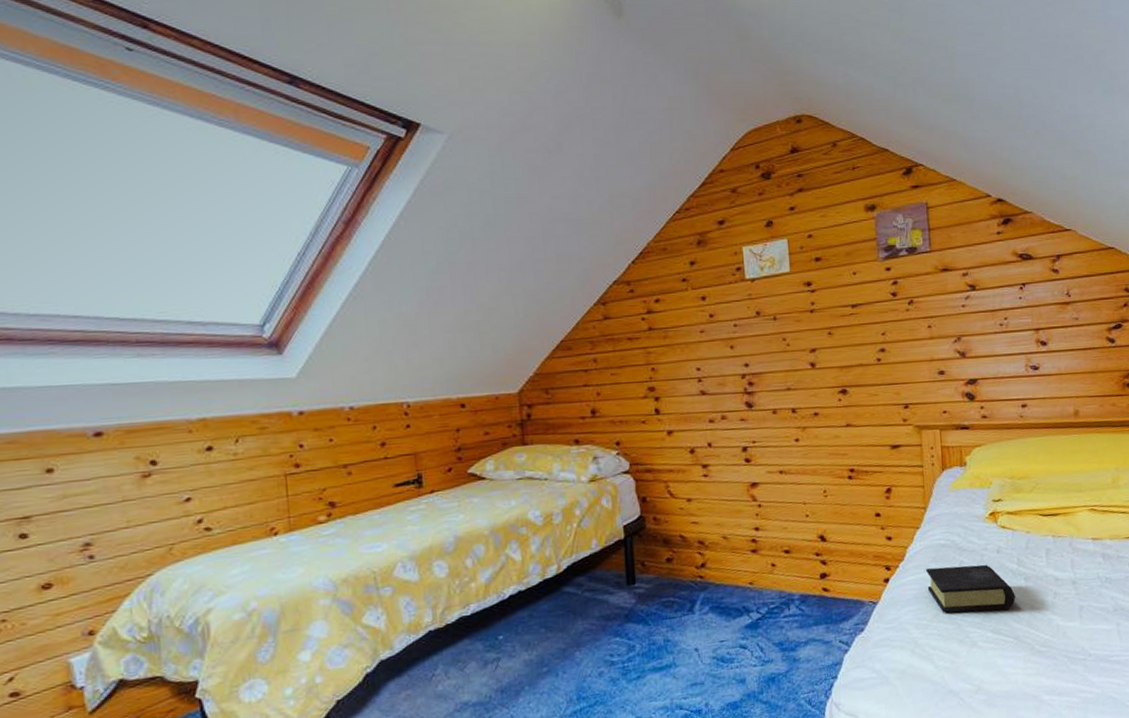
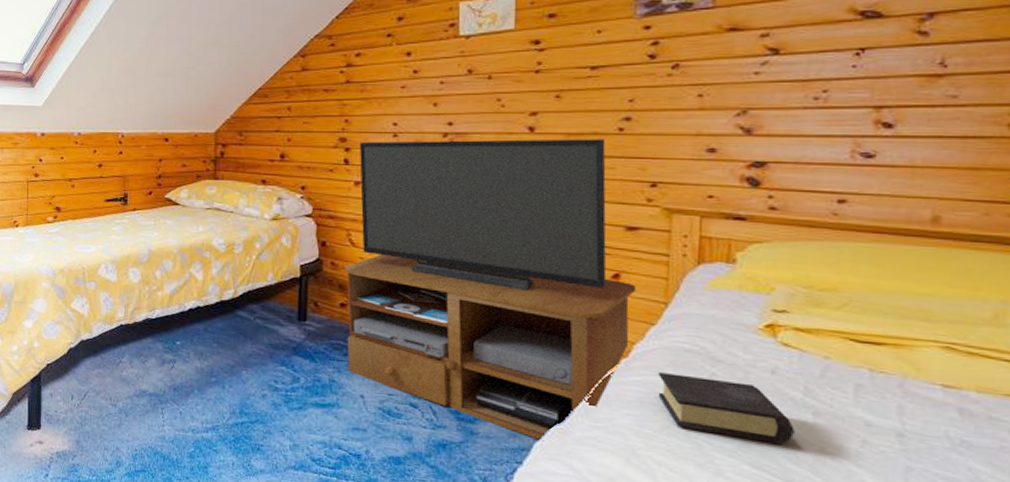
tv stand: none [667,369,904,653] -> present [345,139,637,442]

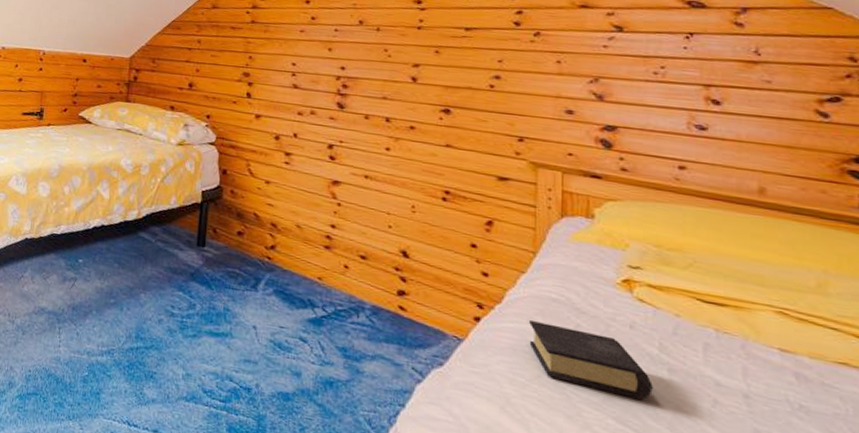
tv stand: present [345,139,637,442] -> none [242,78,508,385]

